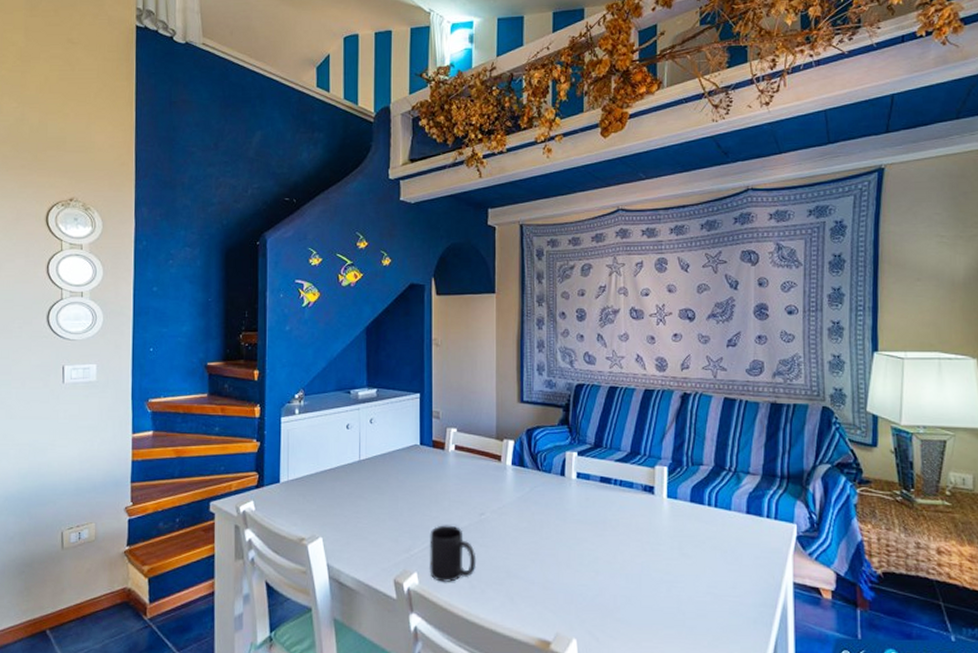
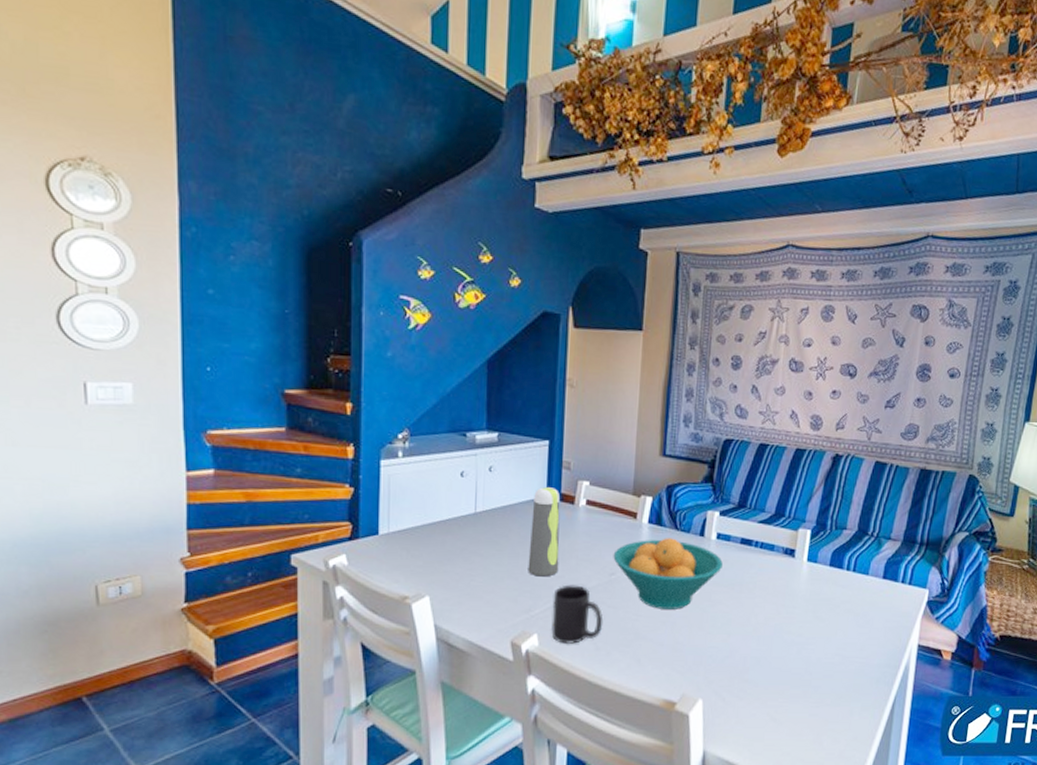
water bottle: none [406,435,434,518] -> present [528,487,560,577]
fruit bowl: none [482,478,585,548] -> present [613,538,723,610]

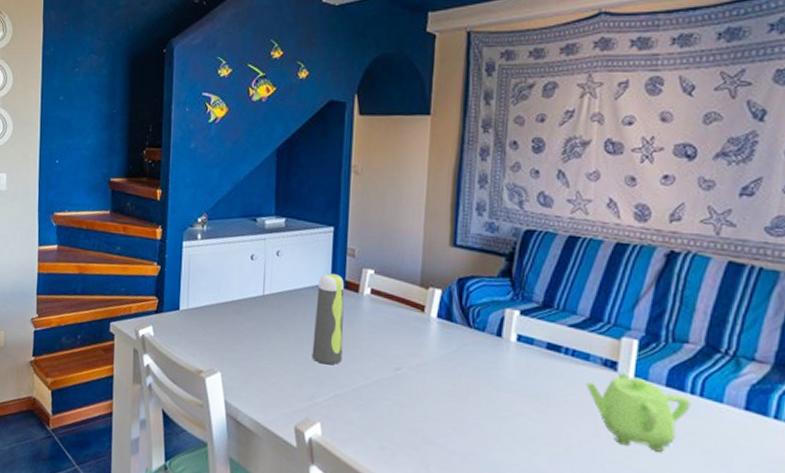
mug: present [551,585,604,644] -> none [334,375,389,439]
fruit bowl: present [613,538,723,610] -> none [399,335,525,416]
teapot: none [770,559,847,620] -> present [585,373,691,452]

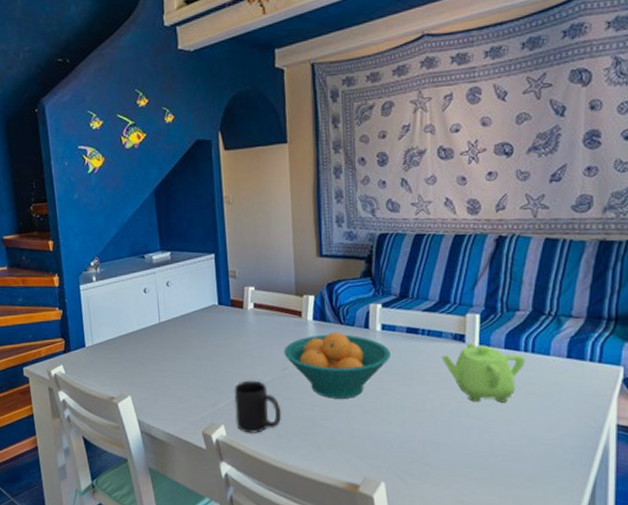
water bottle: present [312,273,345,365] -> none [207,295,236,375]
mug: none [334,375,389,439] -> present [234,380,282,433]
fruit bowl: none [399,335,525,416] -> present [284,332,390,399]

